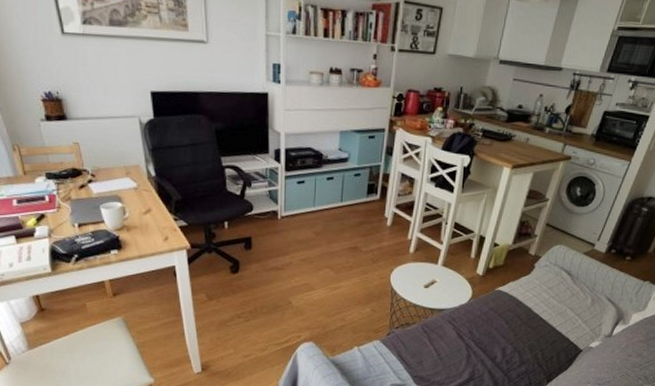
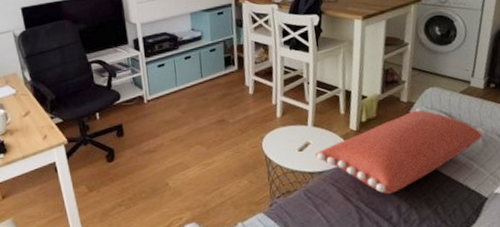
pillow: none [439,263,596,337] -> present [315,108,485,195]

